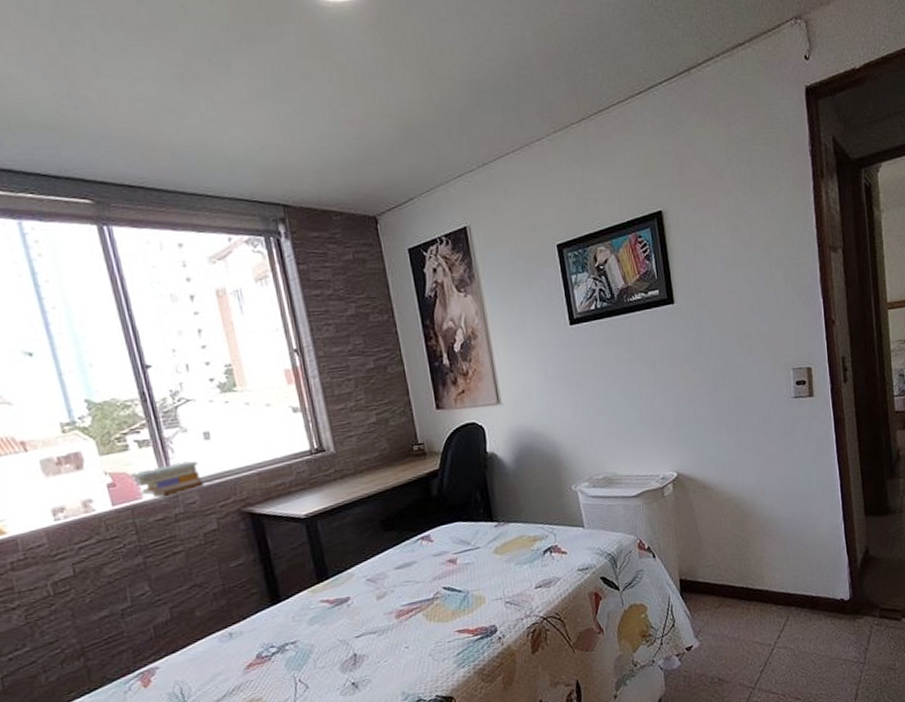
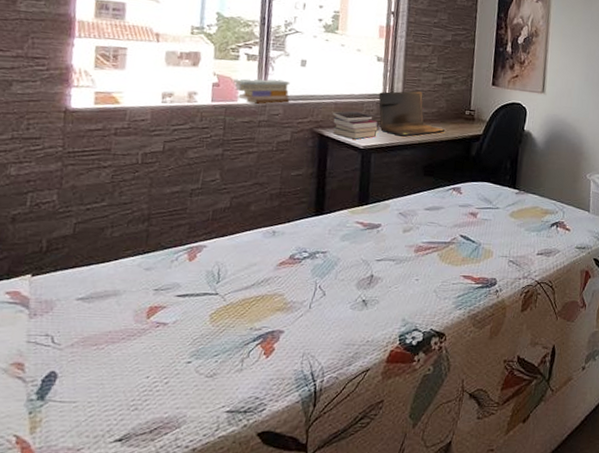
books: none [258,476,318,510] -> present [332,111,380,140]
laptop: none [306,436,396,494] -> present [378,91,446,137]

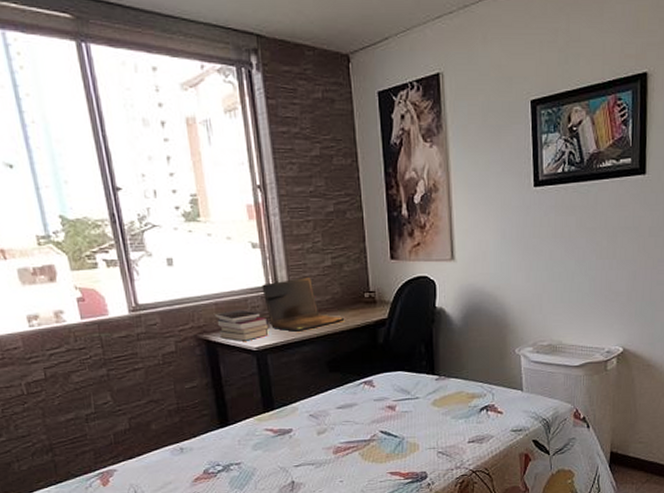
books: present [231,78,290,105] -> none [95,285,165,317]

